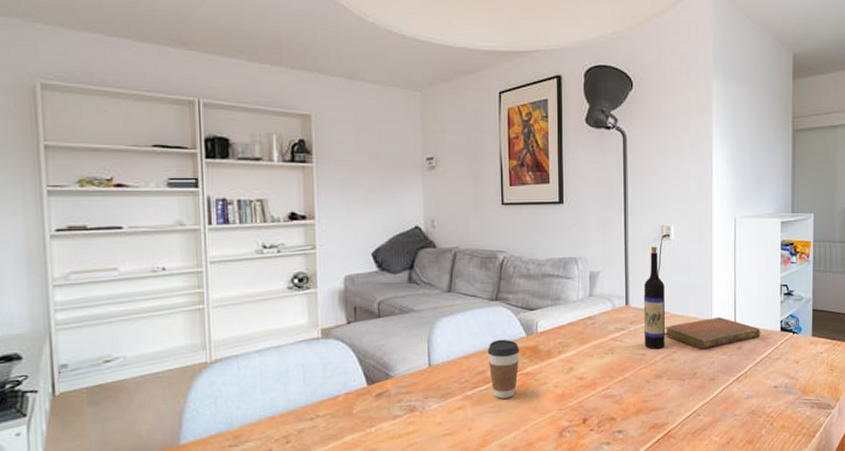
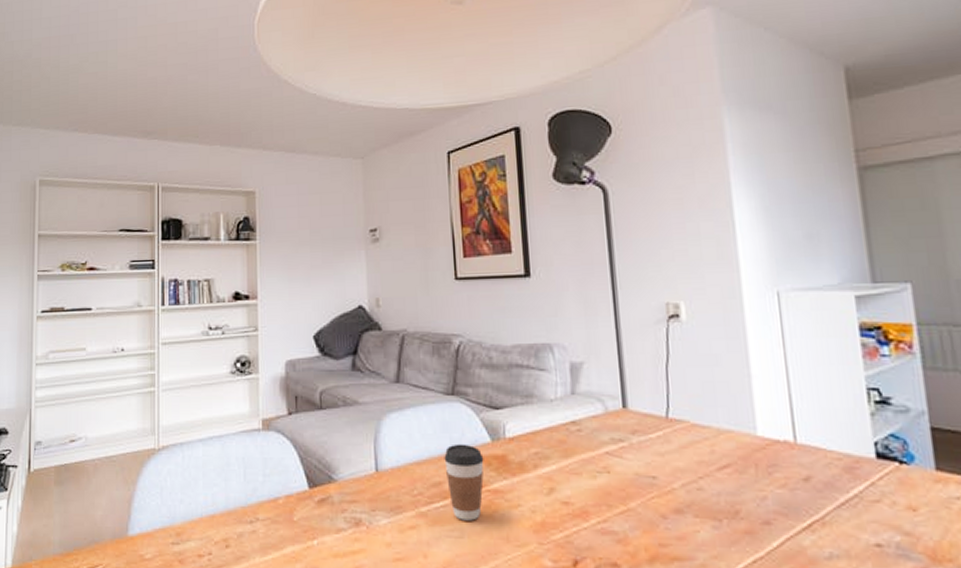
wine bottle: present [643,246,665,349] -> none [647,330,686,471]
notebook: present [664,316,761,350] -> none [682,430,842,477]

